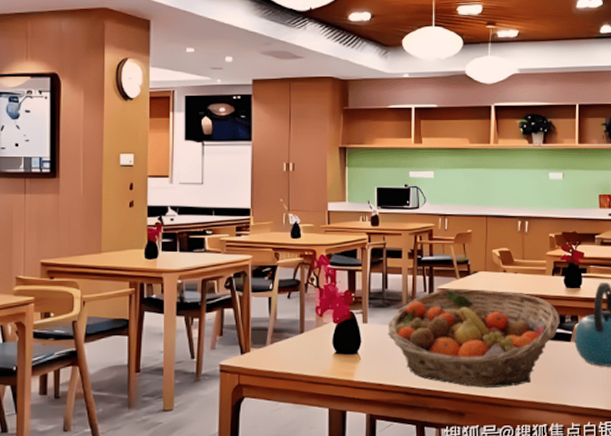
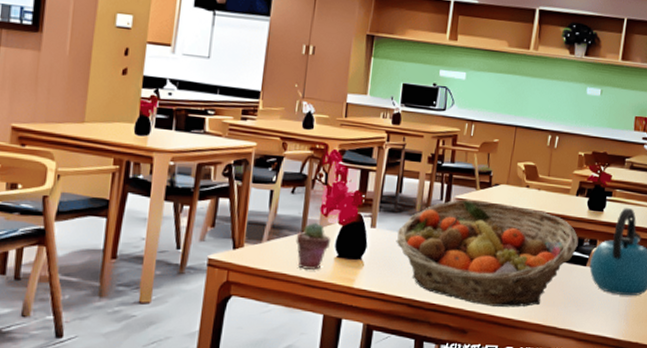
potted succulent: none [296,323,327,367] -> present [295,222,330,270]

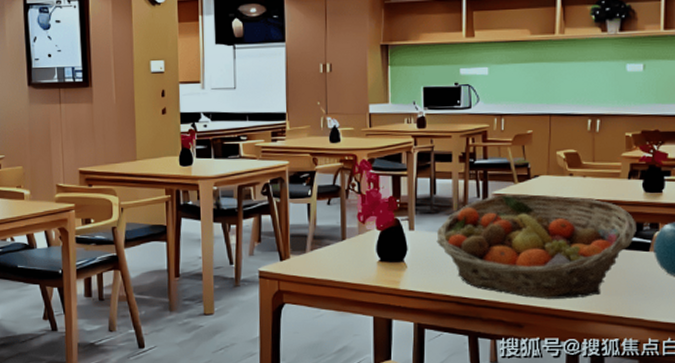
potted succulent: present [295,222,330,270] -> none [337,230,371,275]

